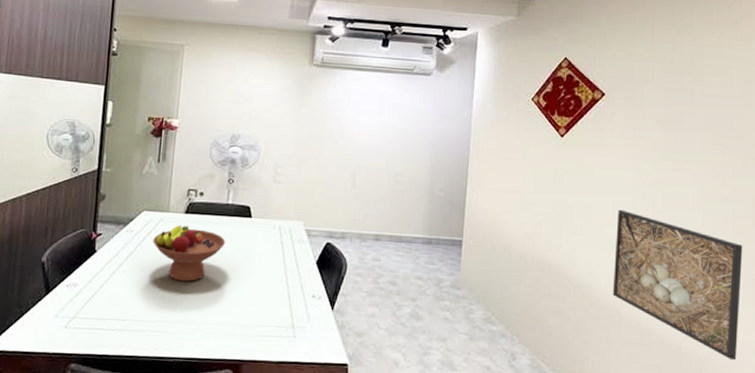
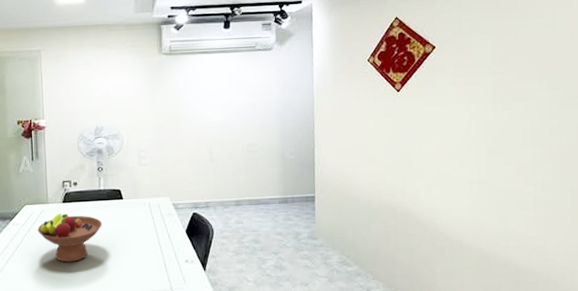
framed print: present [612,209,743,361] -> none [453,151,570,271]

